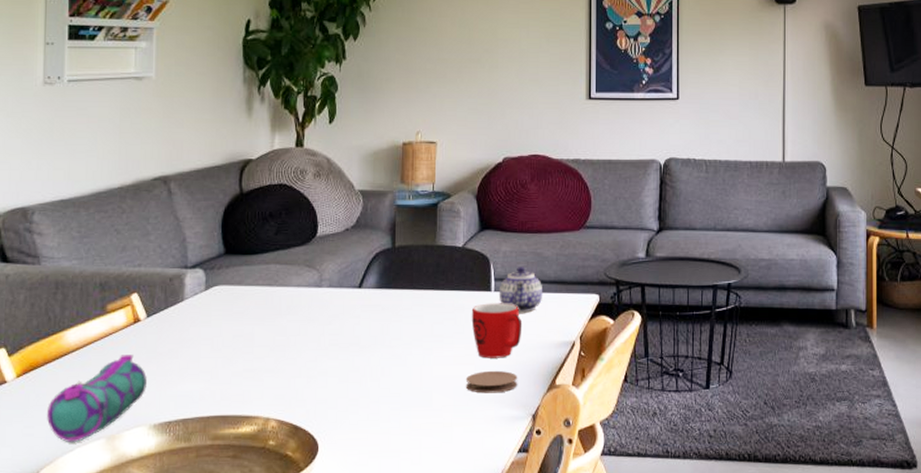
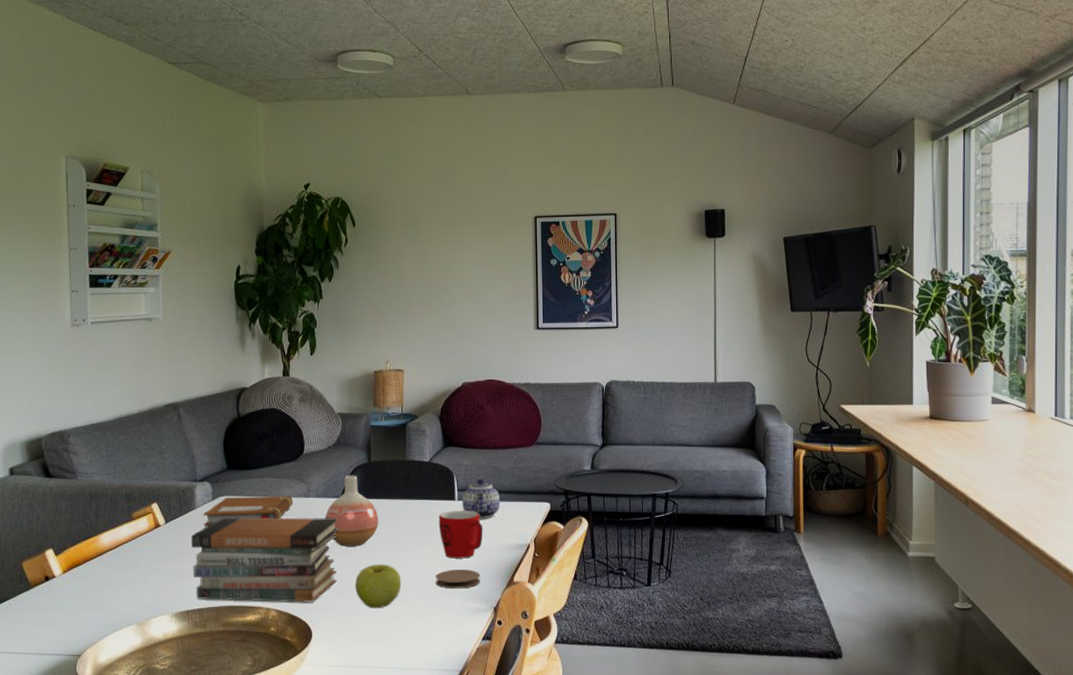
pencil case: present [47,354,147,442] -> none [89,554,168,627]
book stack: none [176,311,355,411] -> present [190,517,339,603]
notebook: none [193,286,302,322] -> present [203,496,293,527]
vase: none [339,262,402,345] -> present [325,475,379,547]
apple: none [371,365,426,417] -> present [355,564,401,609]

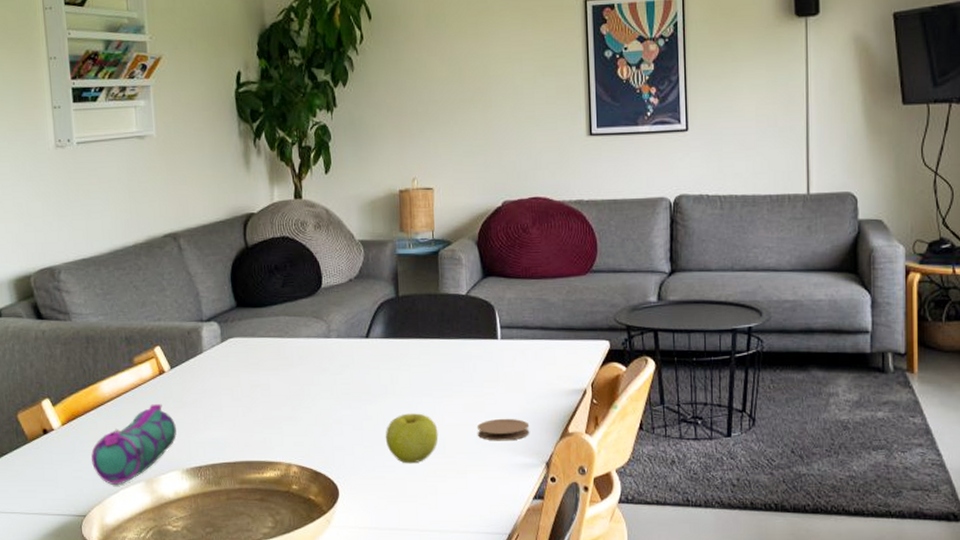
pencil case: none [89,554,168,627] -> present [91,404,177,485]
book stack: present [190,517,339,603] -> none [198,361,365,458]
notebook: present [203,496,293,527] -> none [211,336,312,373]
vase: present [325,475,379,547] -> none [349,311,411,394]
mug: present [438,510,483,559] -> none [479,351,532,407]
teapot: present [461,479,501,519] -> none [505,314,551,361]

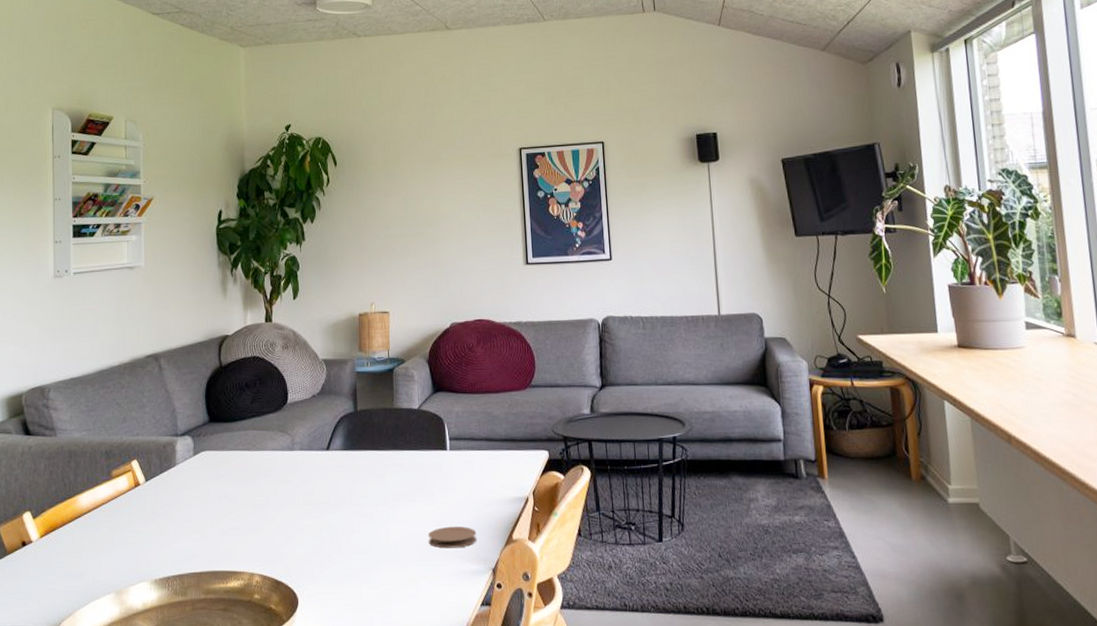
pencil case: present [91,404,177,485] -> none [66,516,147,596]
apple: present [385,413,439,464] -> none [342,522,392,572]

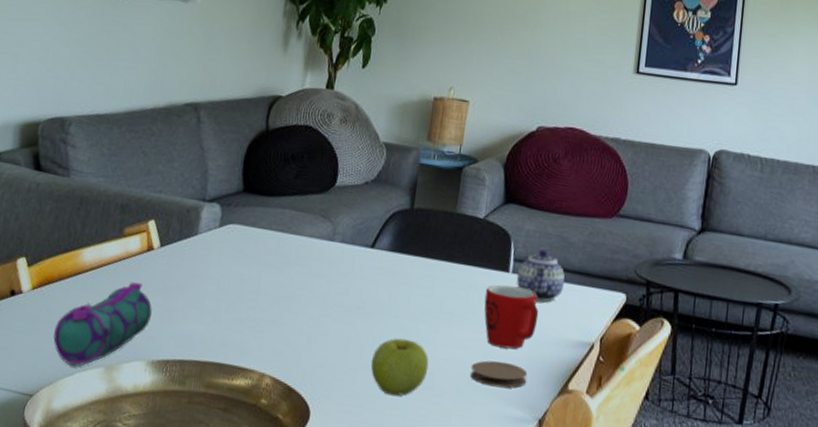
pencil case: none [66,516,147,596] -> present [53,282,152,367]
apple: none [342,522,392,572] -> present [370,338,429,397]
mug: none [429,461,478,515] -> present [484,285,539,350]
teapot: none [453,426,496,470] -> present [516,249,565,302]

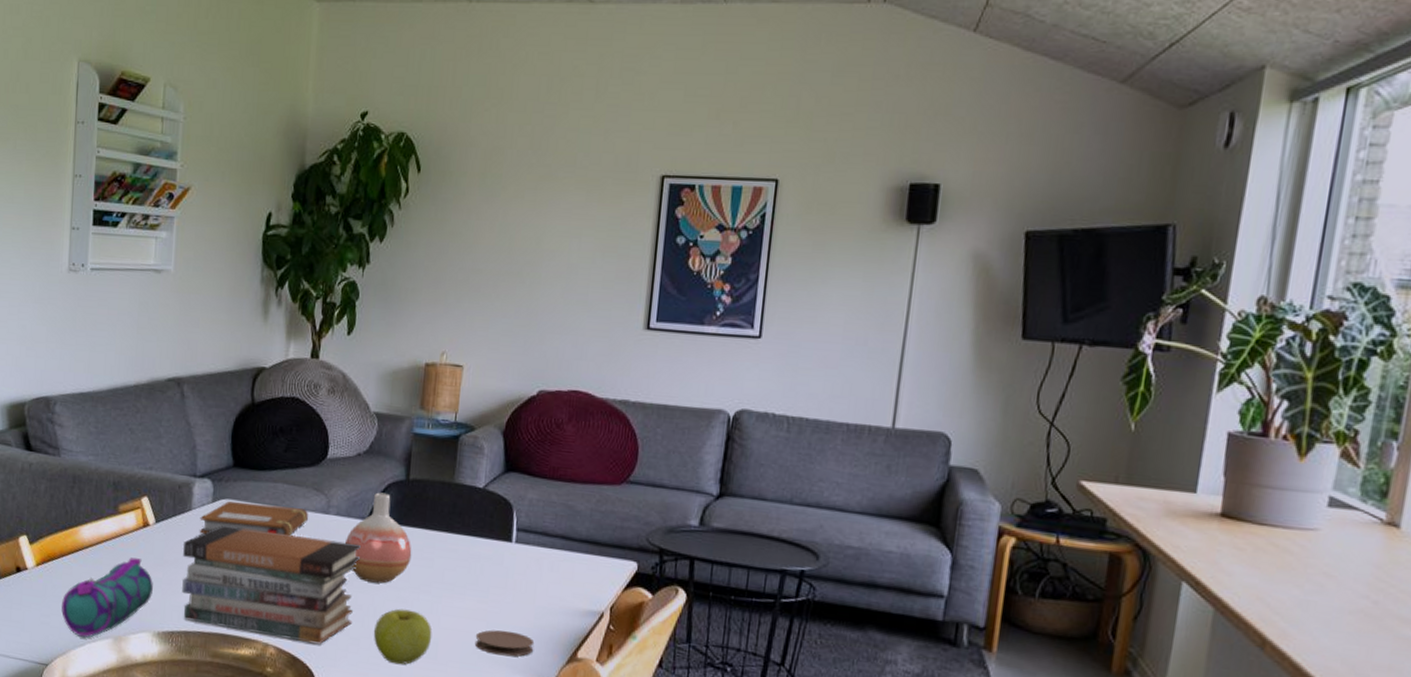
book stack: none [180,251,365,375] -> present [182,525,362,645]
notebook: none [203,226,314,263] -> present [199,501,308,537]
vase: none [349,220,413,312] -> present [346,492,412,584]
mug: present [484,285,539,350] -> none [486,555,545,619]
teapot: present [516,249,565,302] -> none [520,518,572,572]

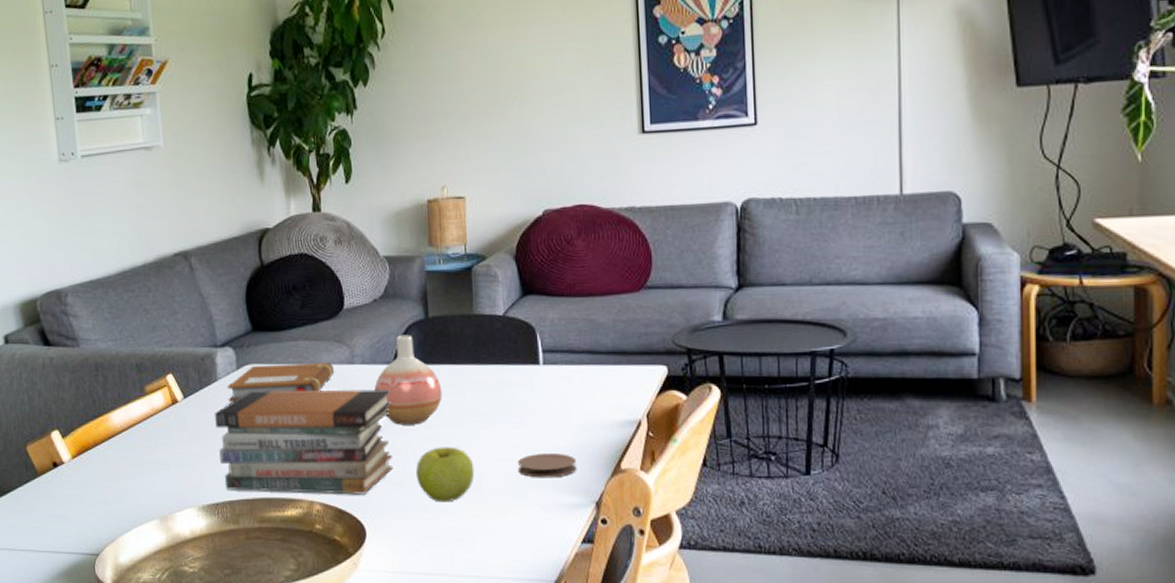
pencil case: present [61,557,153,638] -> none [103,436,192,522]

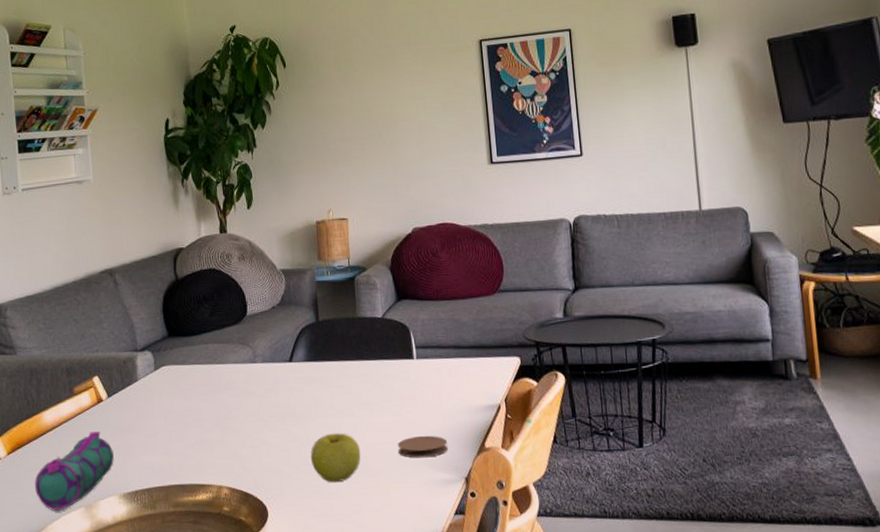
pencil case: none [103,436,192,522] -> present [35,431,114,511]
book stack: present [214,389,393,495] -> none [134,384,291,479]
notebook: present [227,363,334,403] -> none [146,362,239,400]
vase: present [374,335,443,425] -> none [274,336,332,415]

